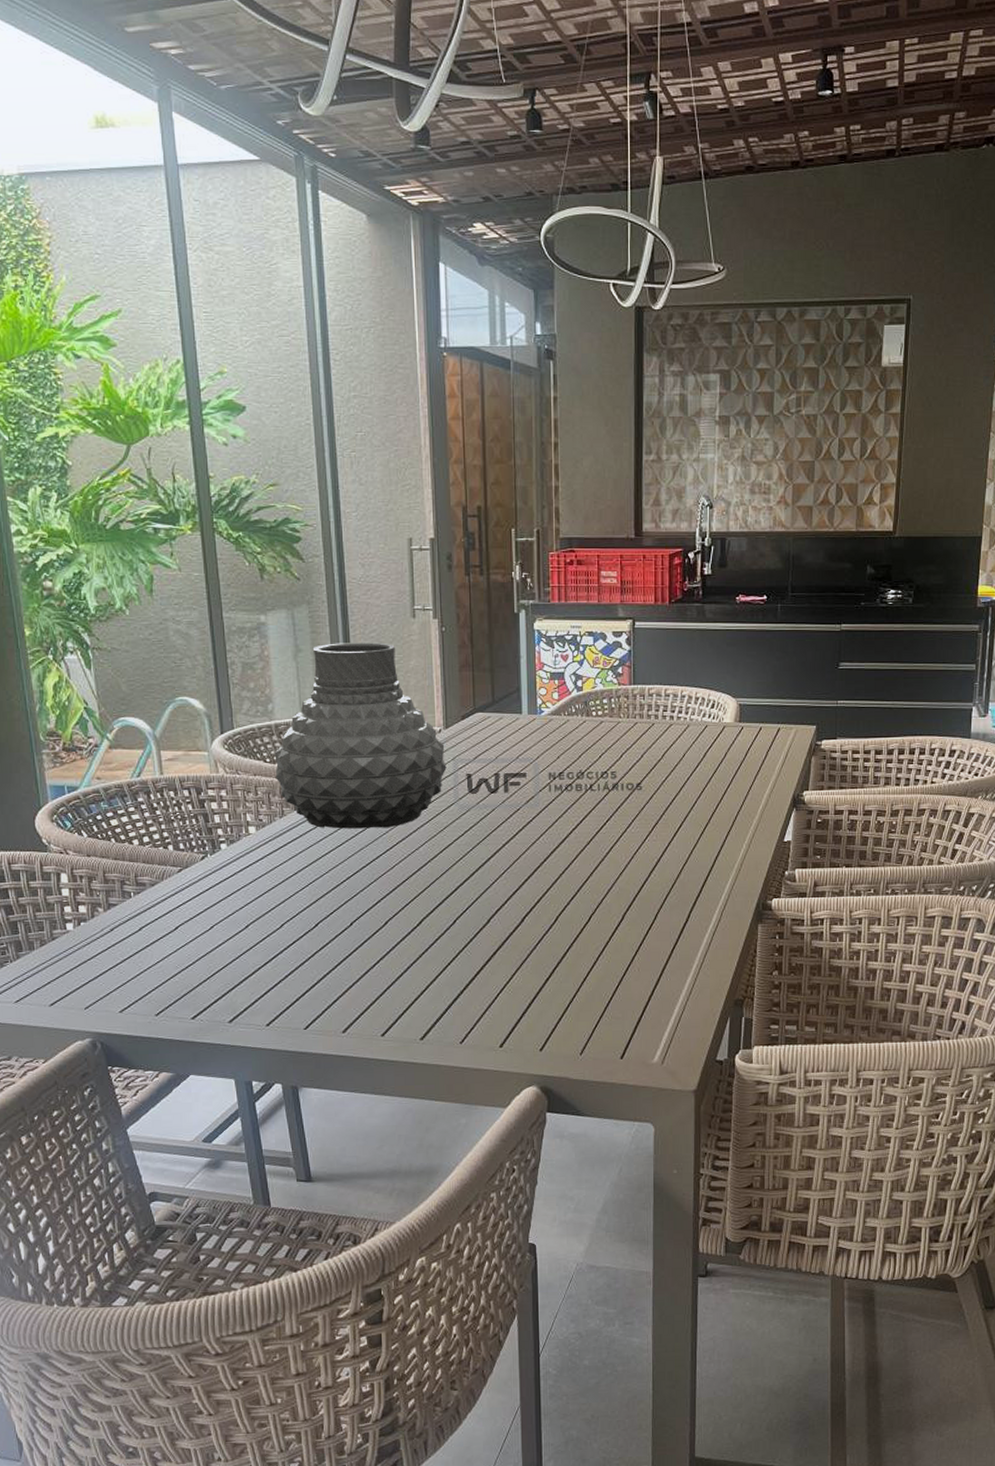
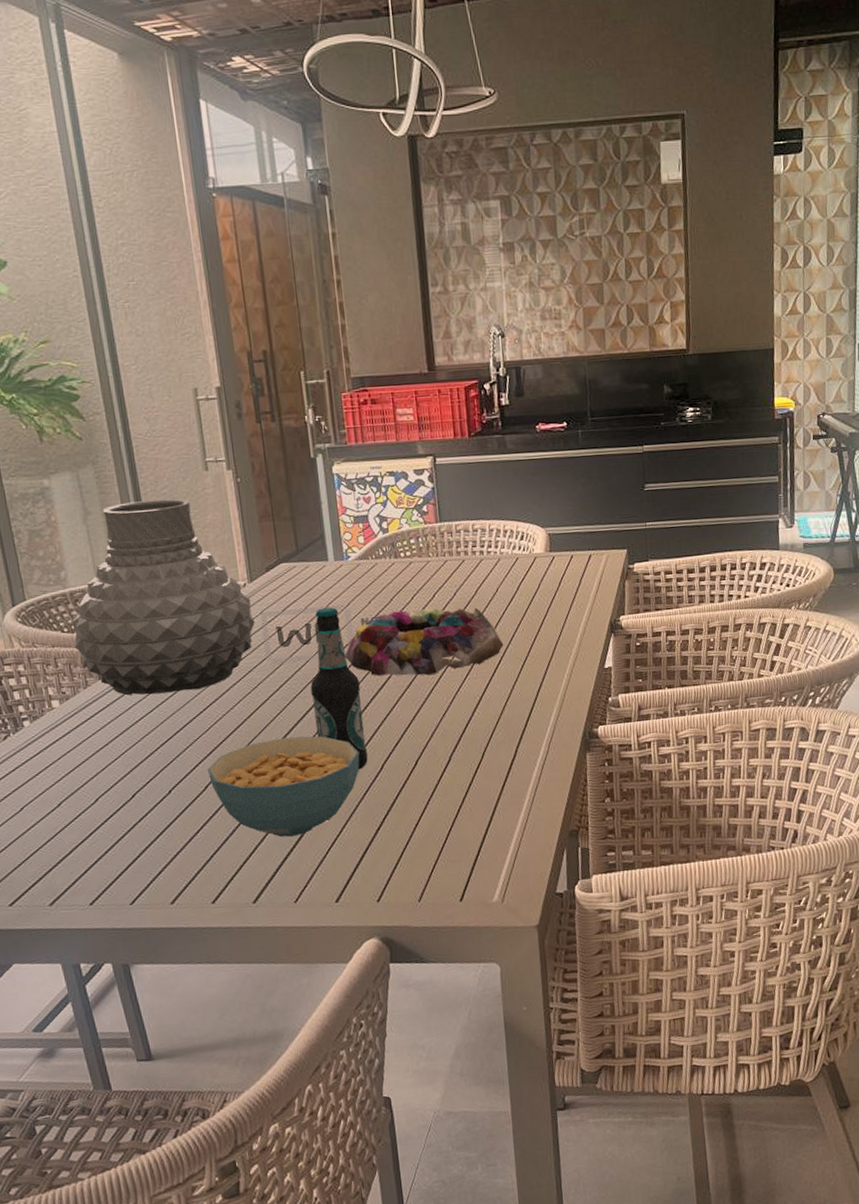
cereal bowl: none [388,881,536,979] -> present [207,736,360,838]
bottle: none [494,759,543,920] -> present [310,607,368,770]
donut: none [530,768,686,833] -> present [345,607,504,676]

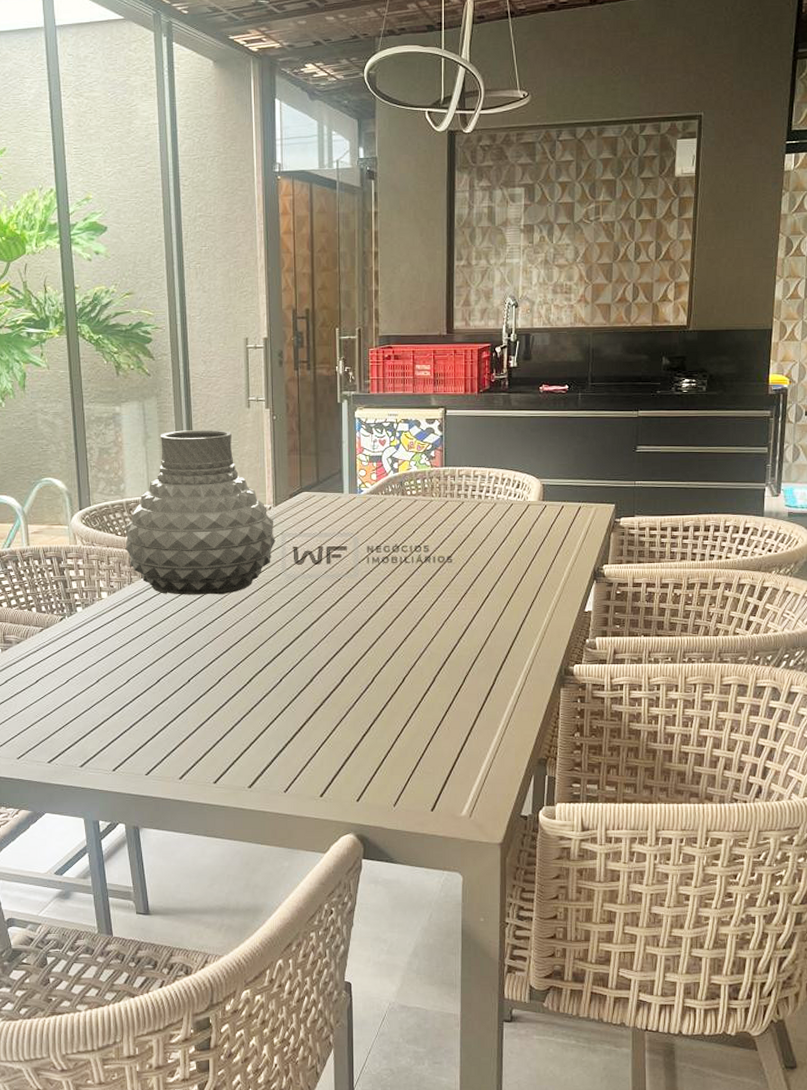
cereal bowl: present [207,736,360,838] -> none [222,644,354,732]
bottle: present [310,607,368,770] -> none [317,534,361,680]
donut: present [345,607,504,676] -> none [350,542,493,601]

